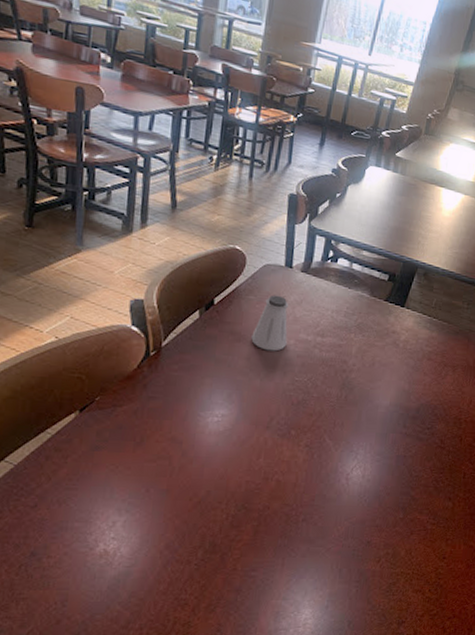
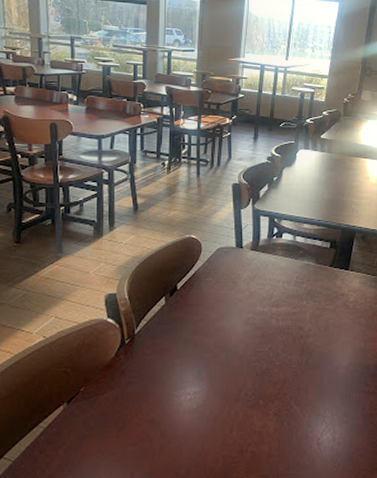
saltshaker: present [251,295,289,352] -> none [213,274,246,326]

